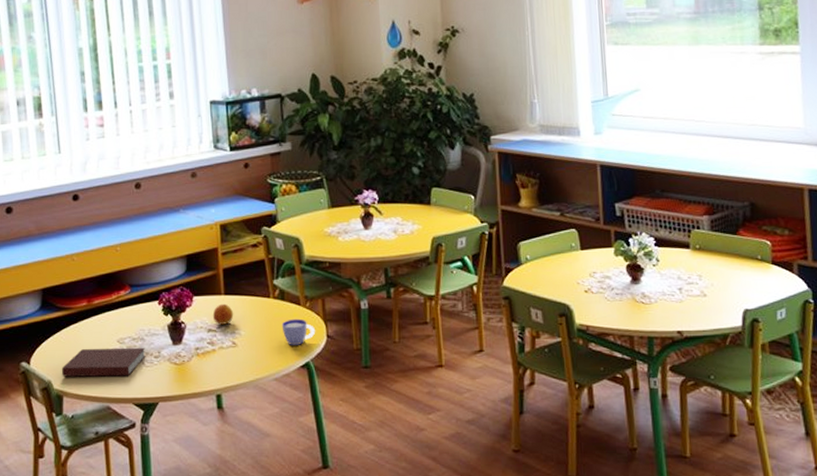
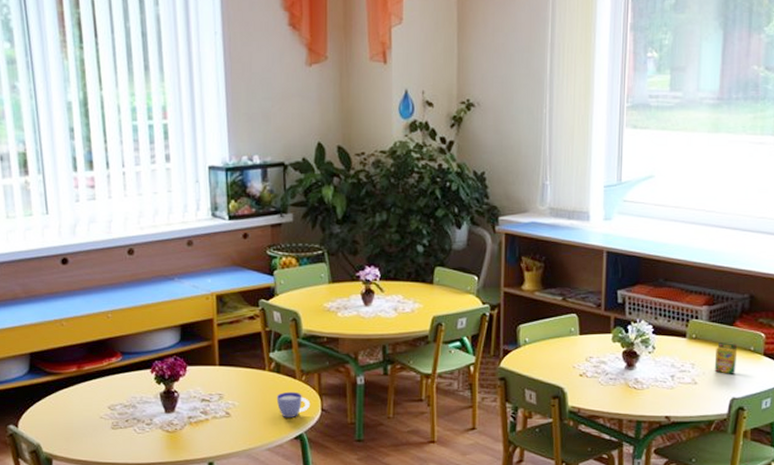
notebook: present [61,347,146,377] -> none [50,413,138,442]
fruit: present [212,303,234,325] -> none [206,374,228,395]
crayon box: none [721,251,745,285] -> present [714,341,738,374]

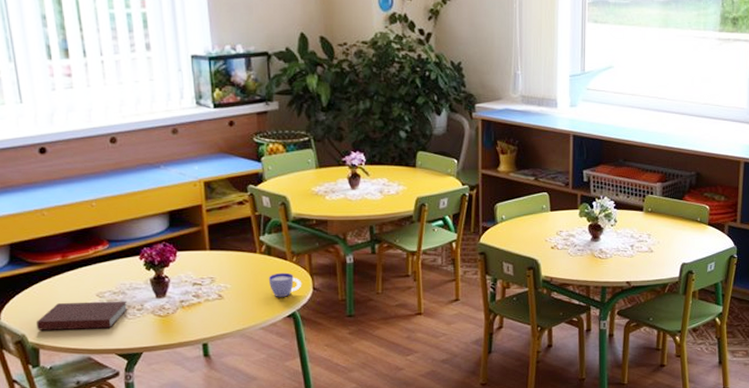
notebook: none [50,413,138,442] -> present [36,301,128,331]
crayon box: present [714,341,738,374] -> none [667,214,687,243]

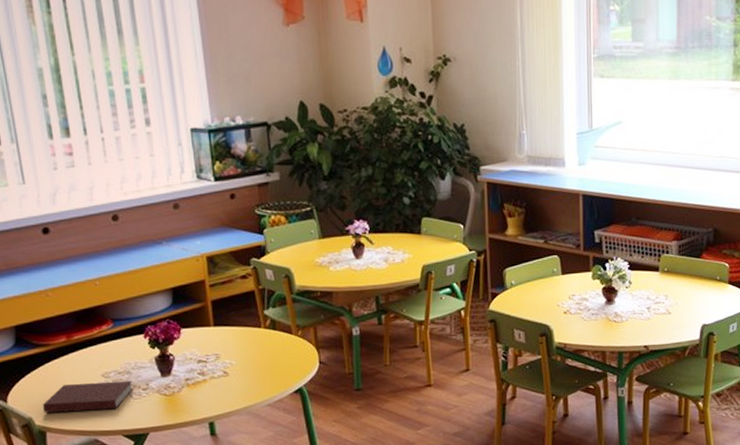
cup: present [268,272,302,297] -> none [273,347,308,372]

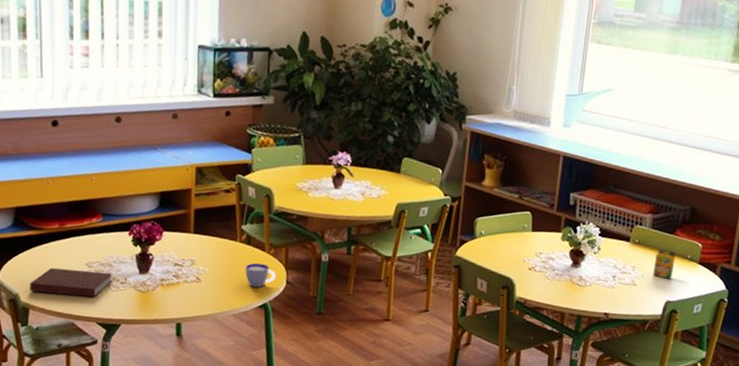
cup: none [273,347,308,372] -> present [245,262,277,287]
crayon box: none [685,273,706,303] -> present [652,248,676,279]

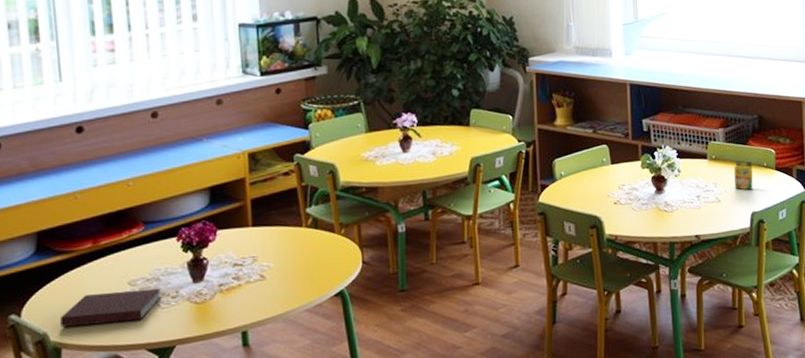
cup: present [245,262,277,287] -> none [314,246,351,274]

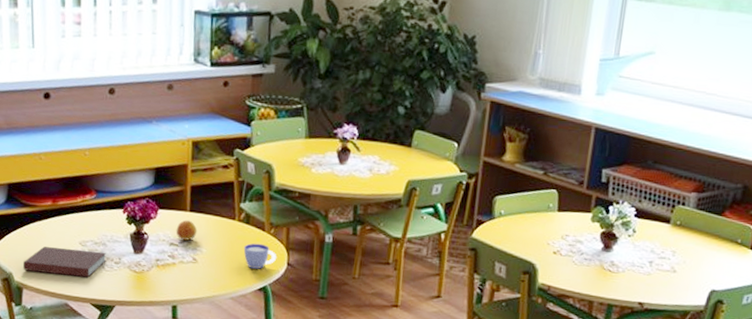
fruit: none [238,235,263,258] -> present [176,219,198,241]
cup: none [314,246,351,274] -> present [243,243,277,269]
crayon box: present [733,160,753,190] -> none [696,230,724,266]

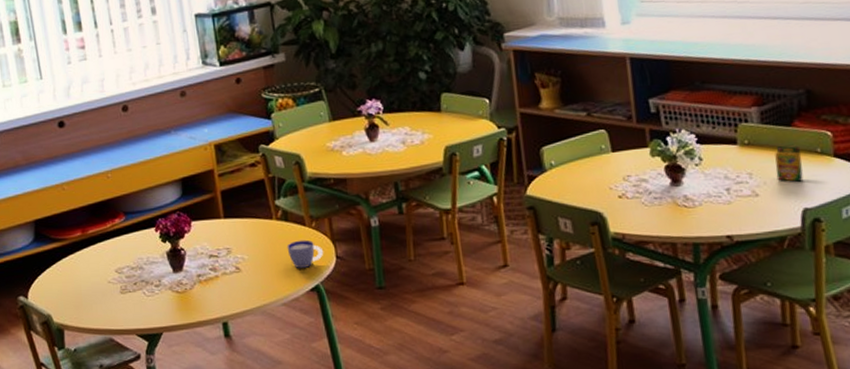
notebook: present [22,246,107,278] -> none [60,276,146,310]
fruit: present [176,219,198,241] -> none [213,227,236,250]
crayon box: none [696,230,724,266] -> present [775,145,804,182]

